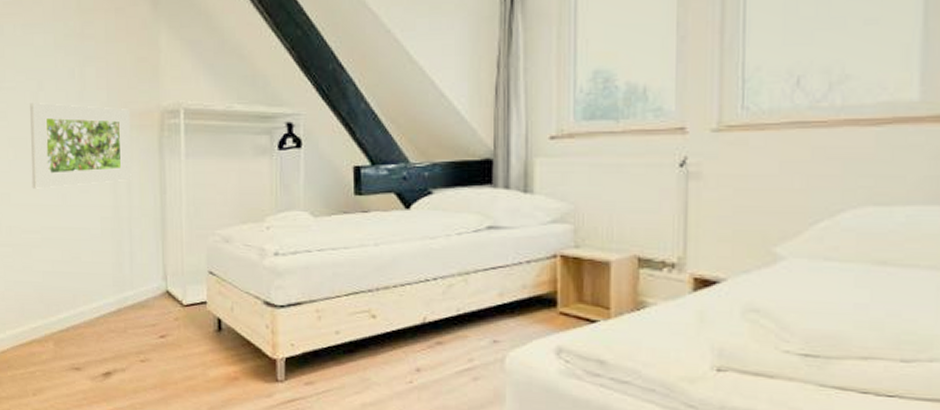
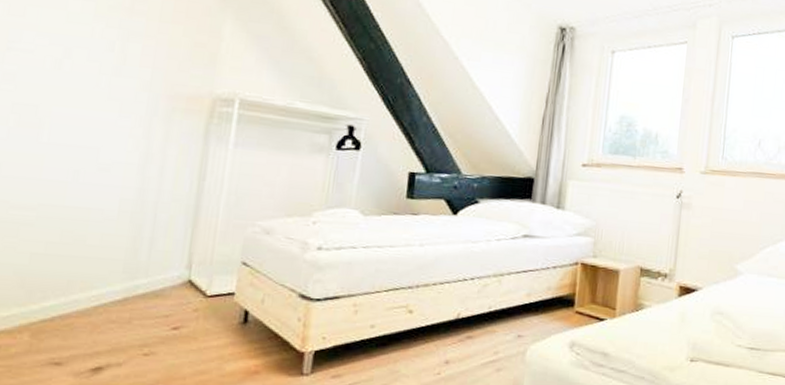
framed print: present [30,103,131,189] -> none [34,69,176,164]

